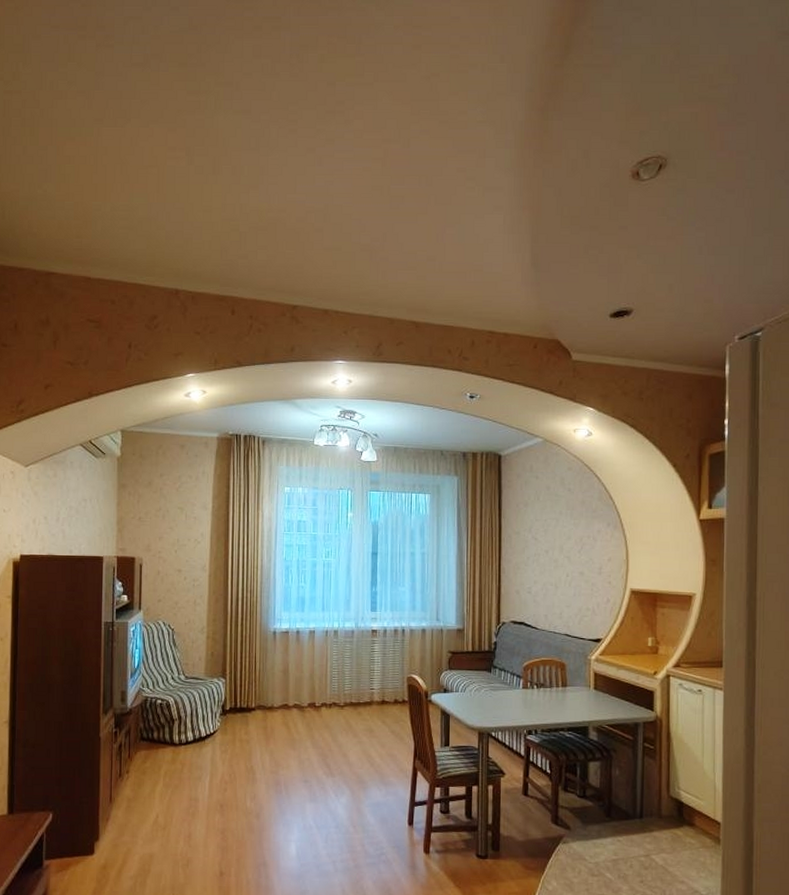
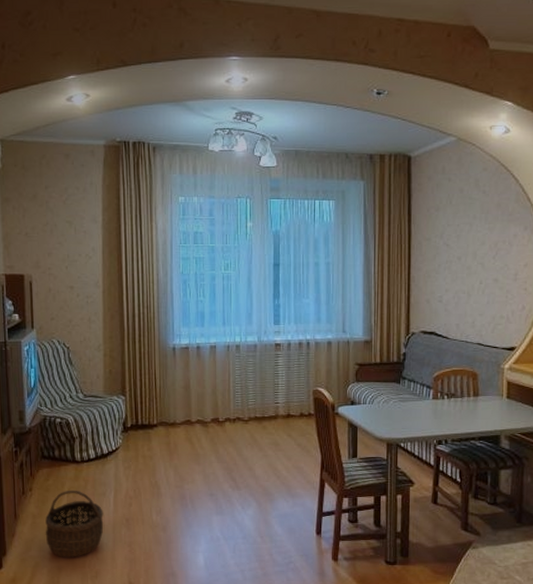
wicker basket: none [139,773,198,844] -> present [45,490,104,557]

